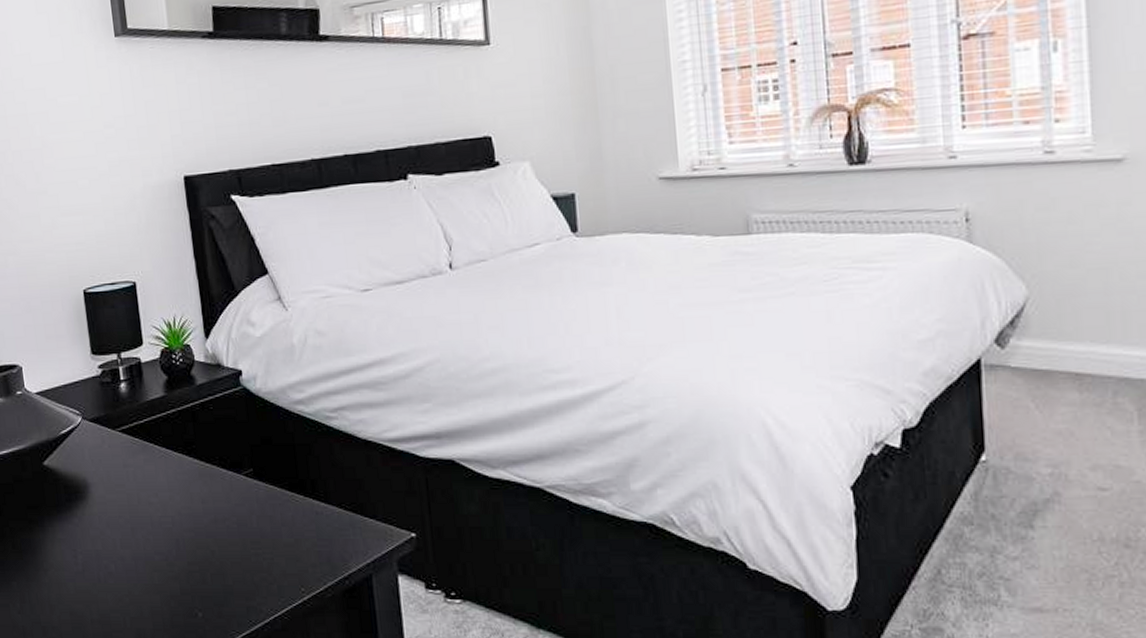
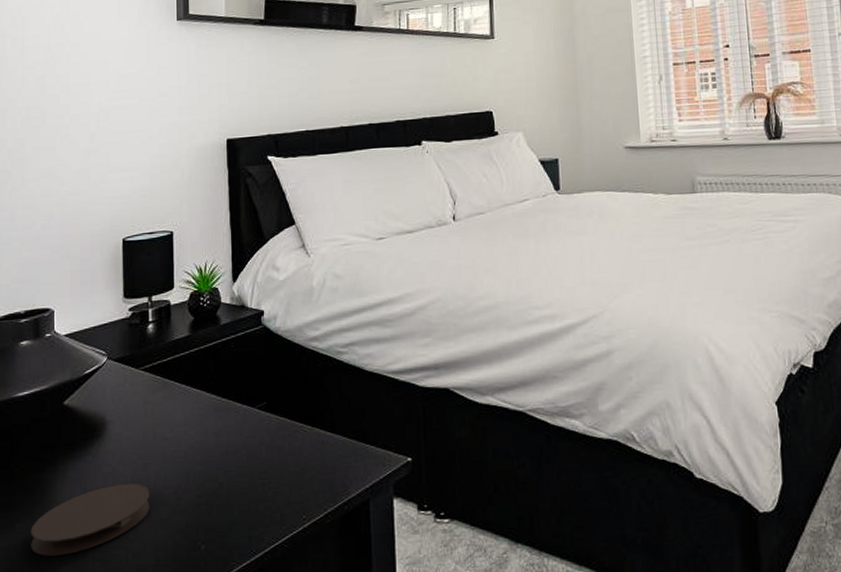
coaster: none [27,548,143,615] -> present [31,484,150,556]

